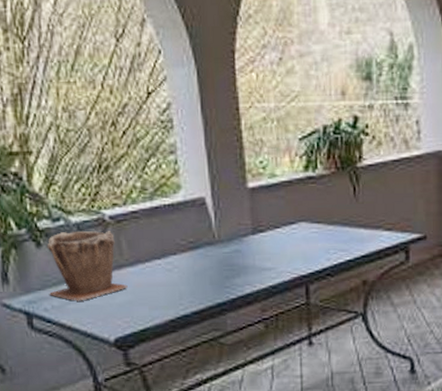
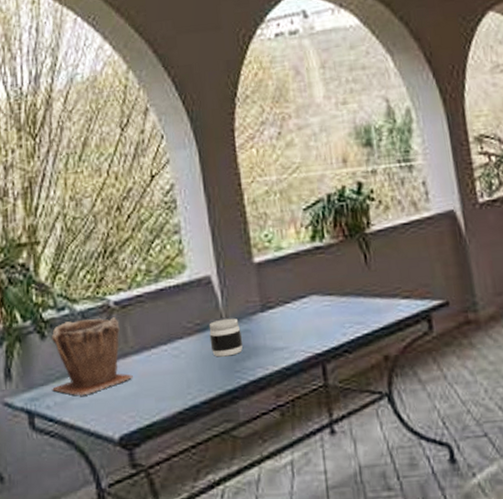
jar: none [201,238,234,273] -> present [208,318,243,357]

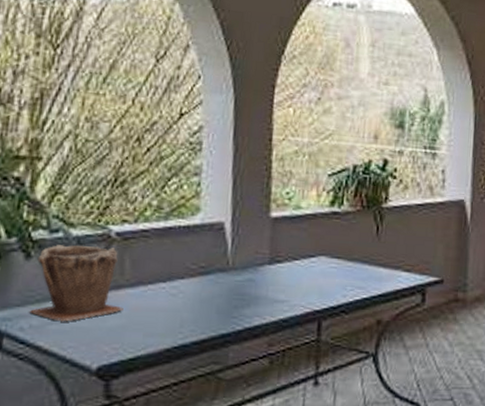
jar: present [208,318,243,357] -> none [211,265,246,302]

